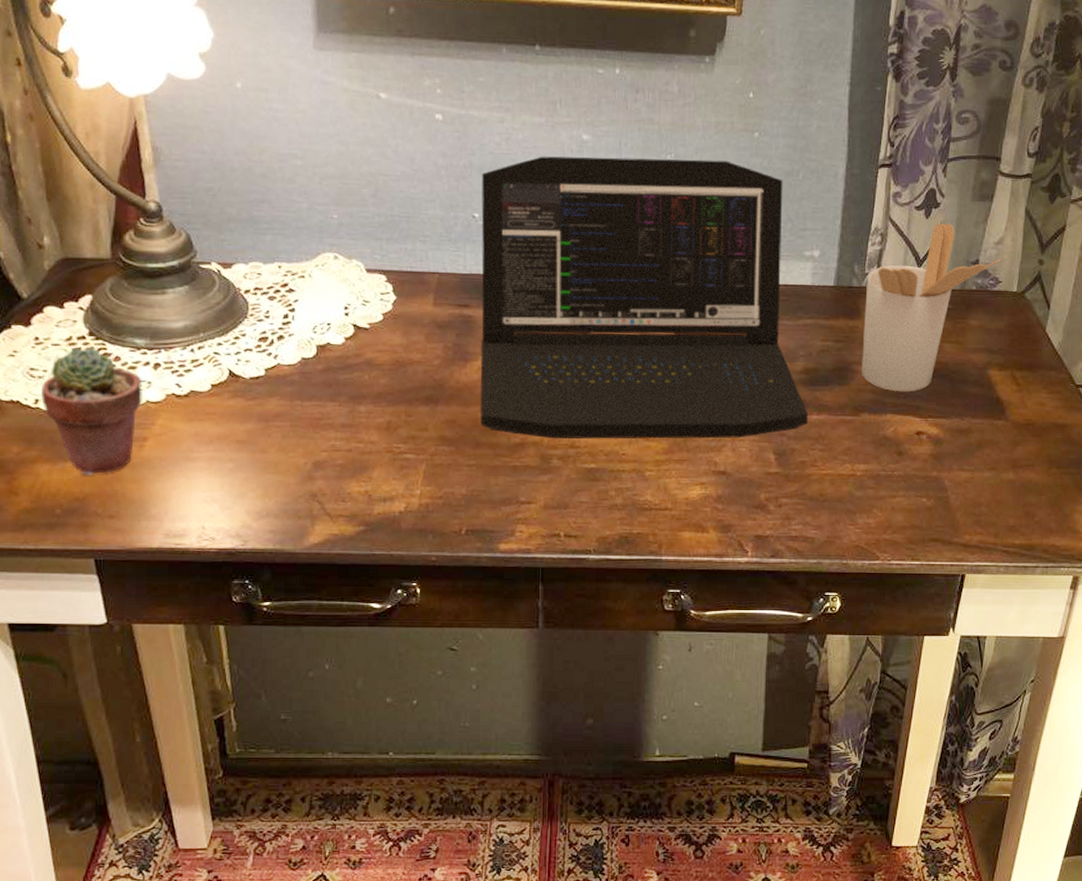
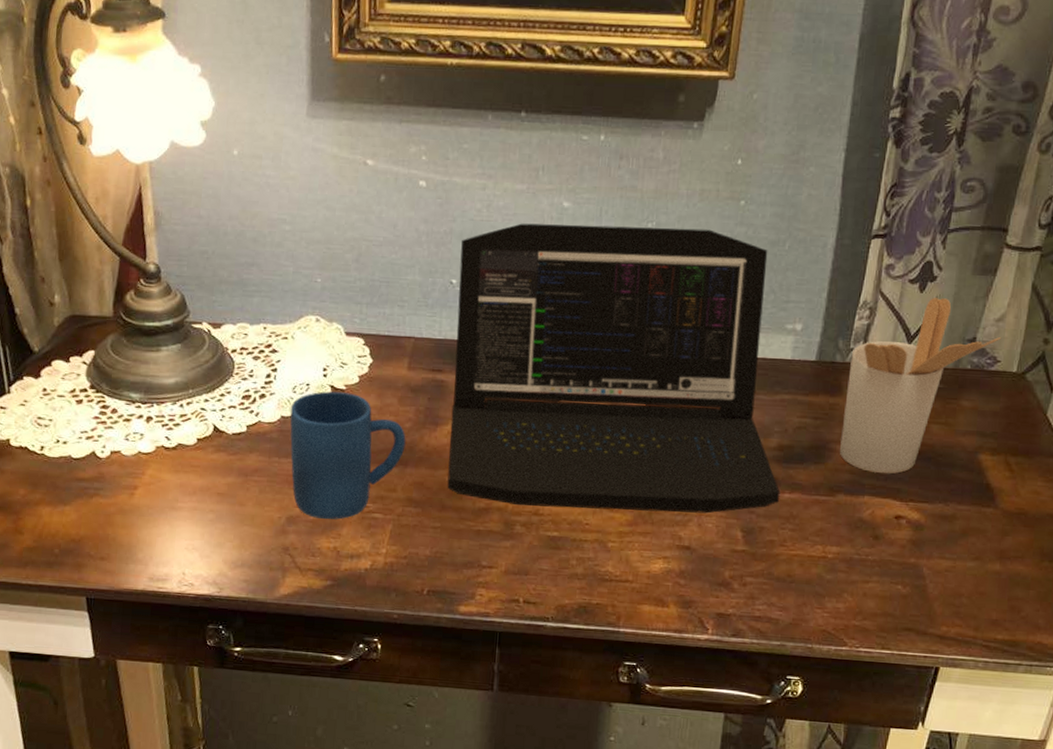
potted succulent: present [40,347,142,476] -> none [45,399,135,520]
mug: none [311,330,435,463] -> present [290,391,406,520]

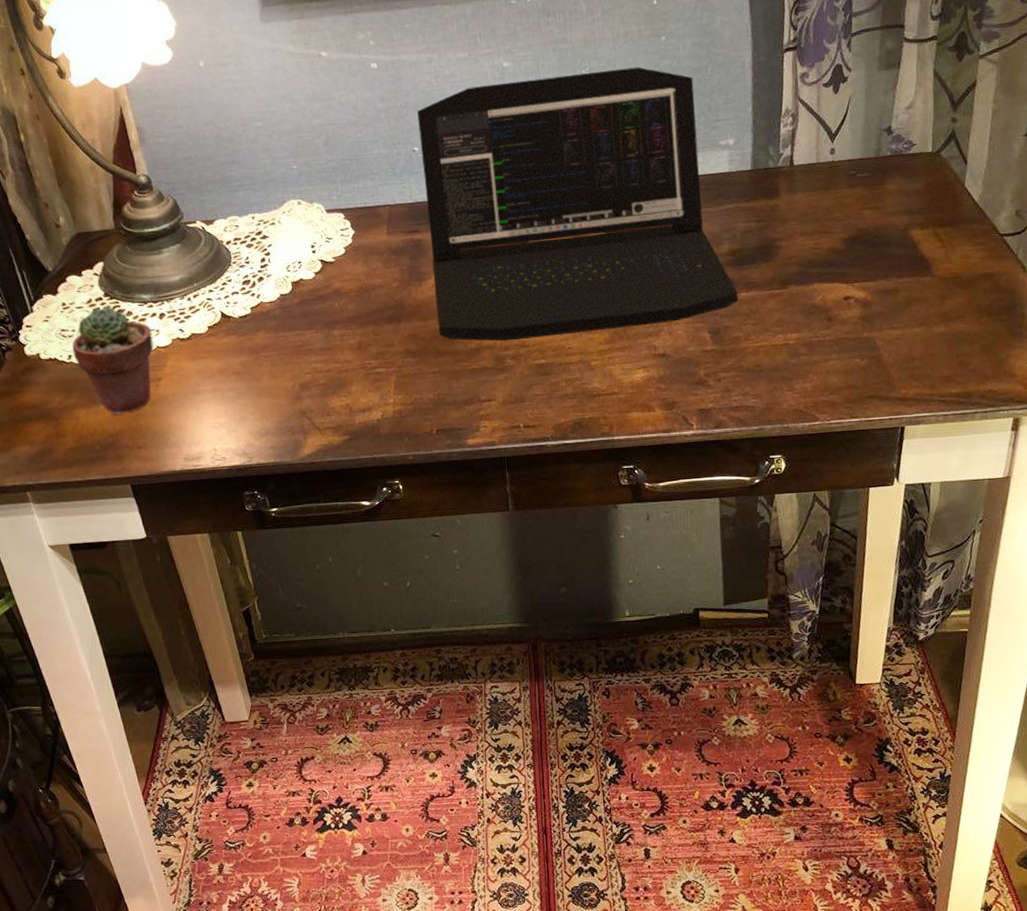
potted succulent: none [45,399,135,520] -> present [72,305,154,416]
mug: present [290,391,406,520] -> none [287,263,396,381]
utensil holder: present [840,298,1001,474] -> none [782,95,913,262]

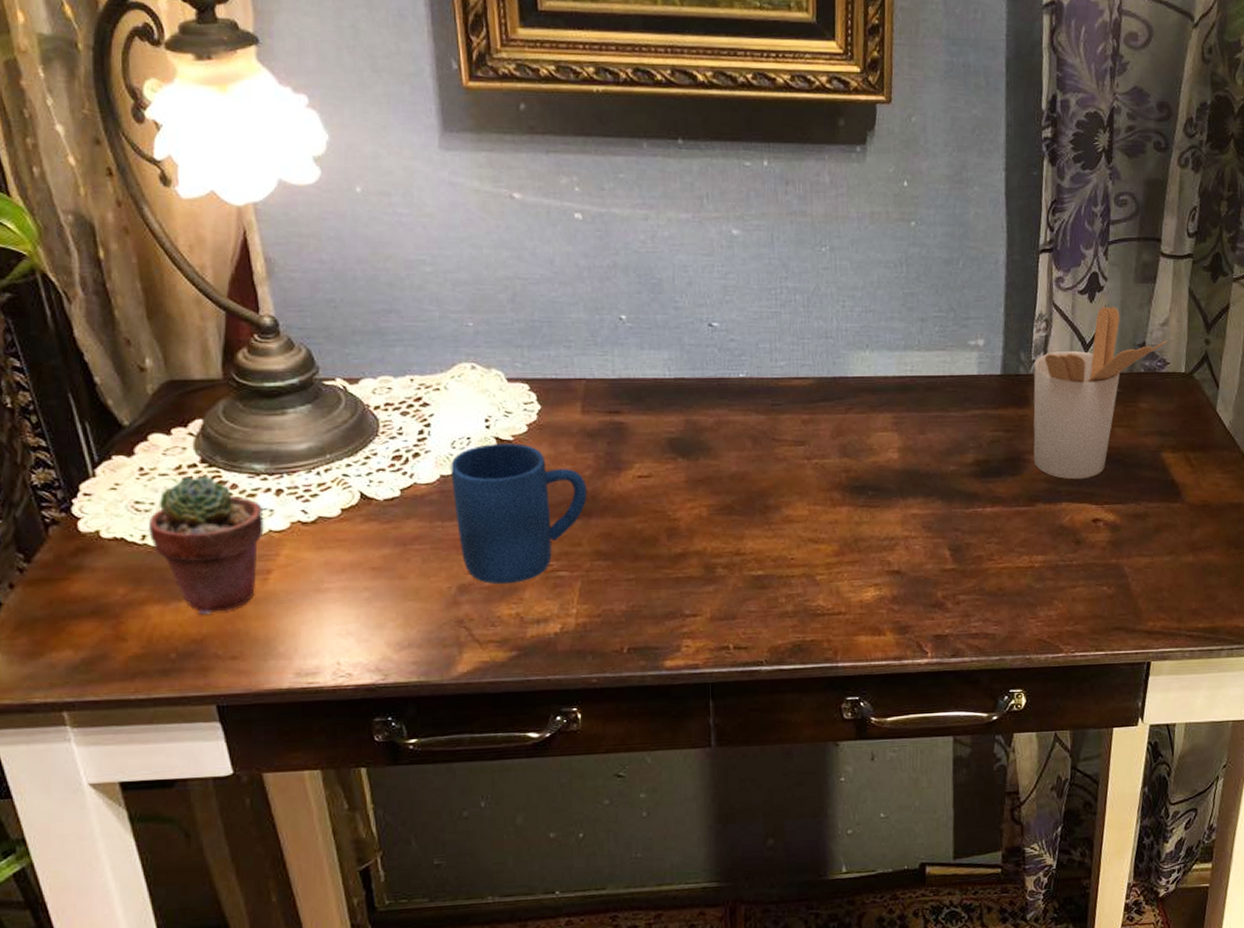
mug: none [287,263,396,381] -> present [451,443,587,585]
laptop: present [417,67,739,342] -> none [628,251,983,547]
utensil holder: none [782,95,913,262] -> present [1033,307,1167,479]

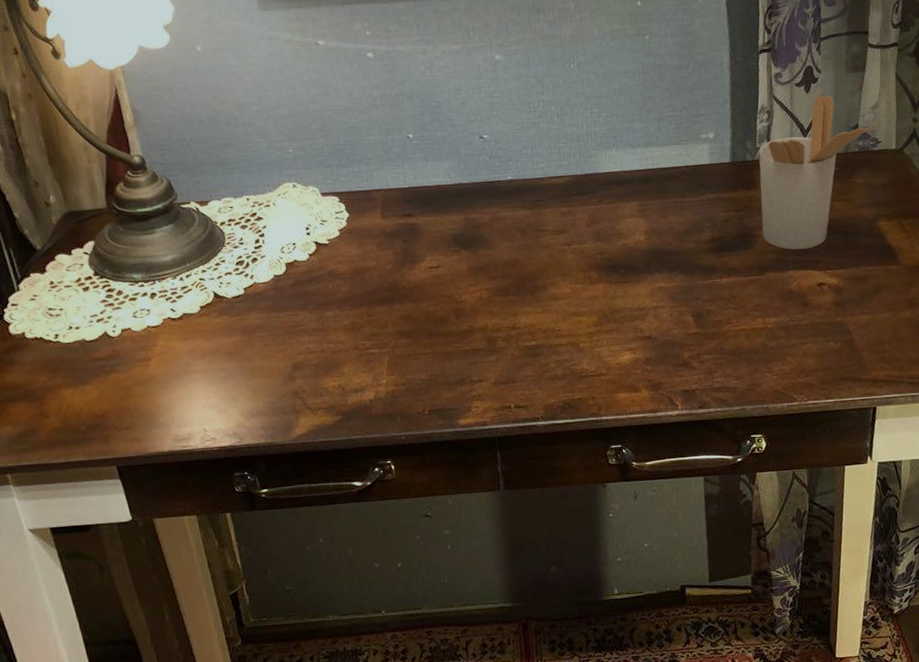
potted succulent: present [148,475,264,616] -> none [59,285,144,396]
mug: present [451,443,587,585] -> none [281,246,390,362]

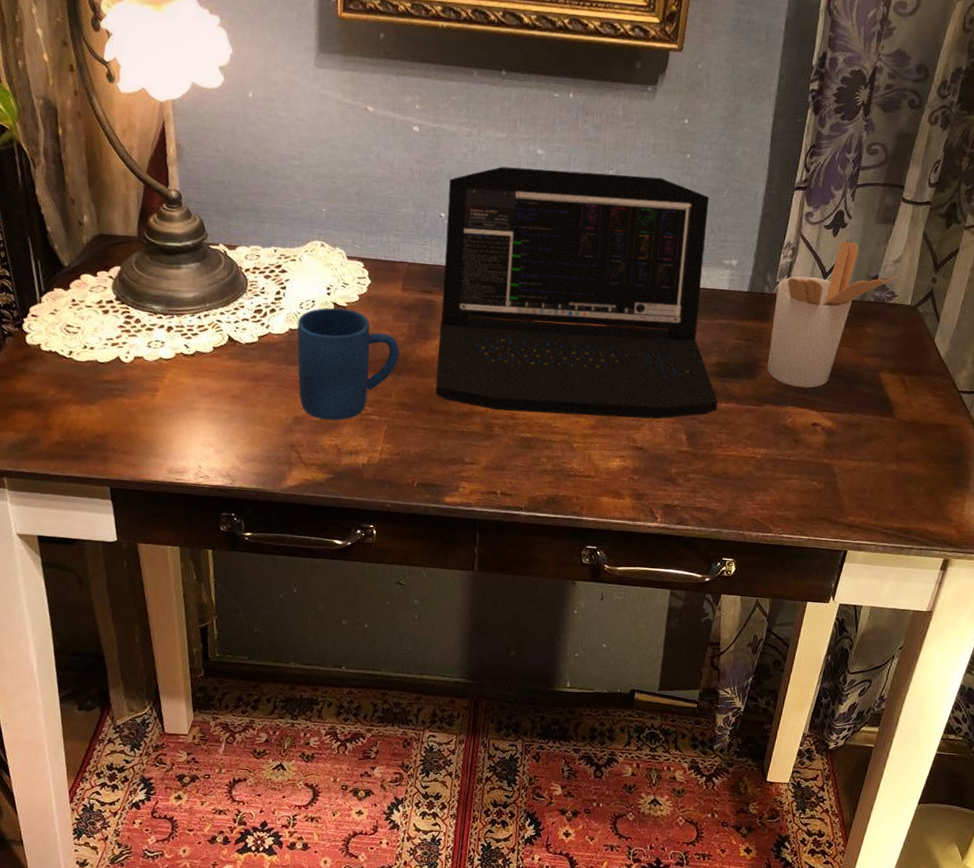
mug: none [281,246,390,362] -> present [297,308,400,421]
laptop: none [412,63,720,324] -> present [435,166,718,419]

